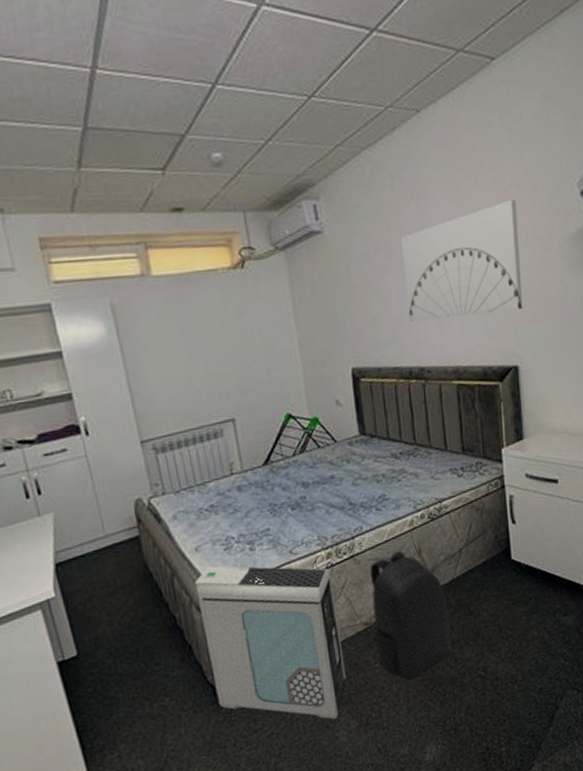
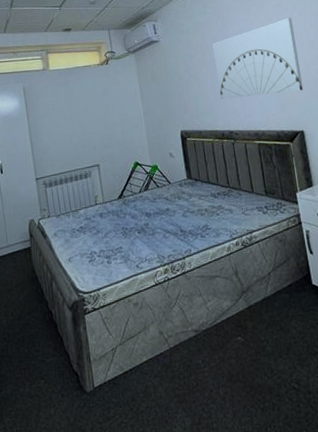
air purifier: present [194,565,346,719] -> none [66,273,181,415]
backpack: present [369,551,451,680] -> none [197,271,268,385]

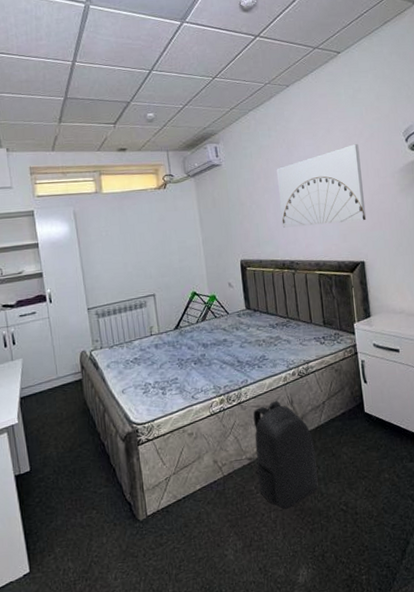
backpack: none [197,271,268,385] -> present [253,401,318,509]

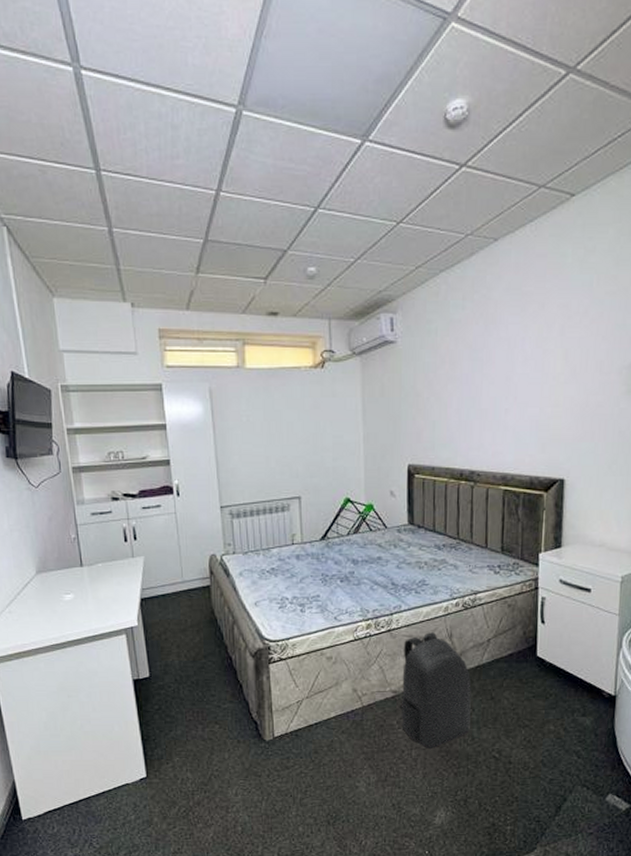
wall art: present [276,144,367,228] -> none [465,326,581,429]

